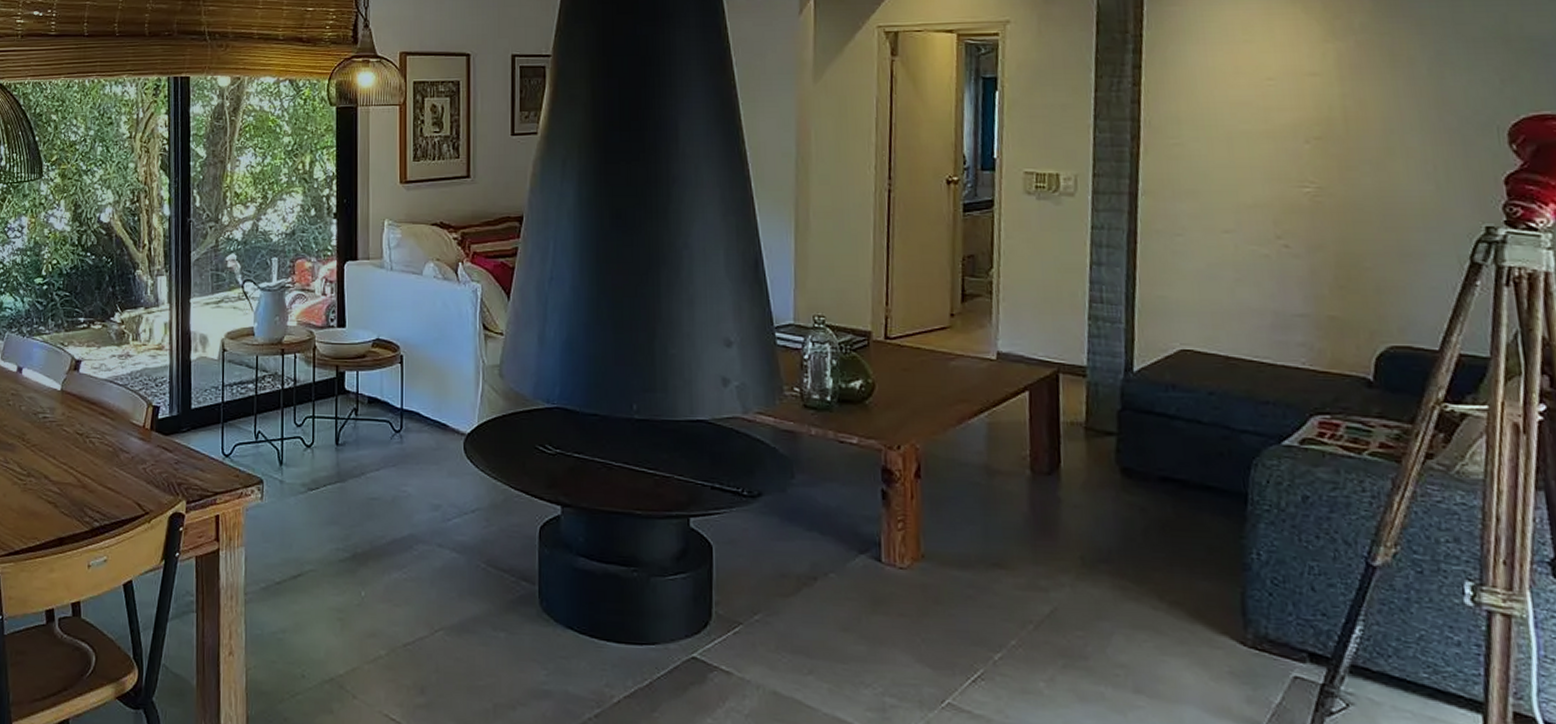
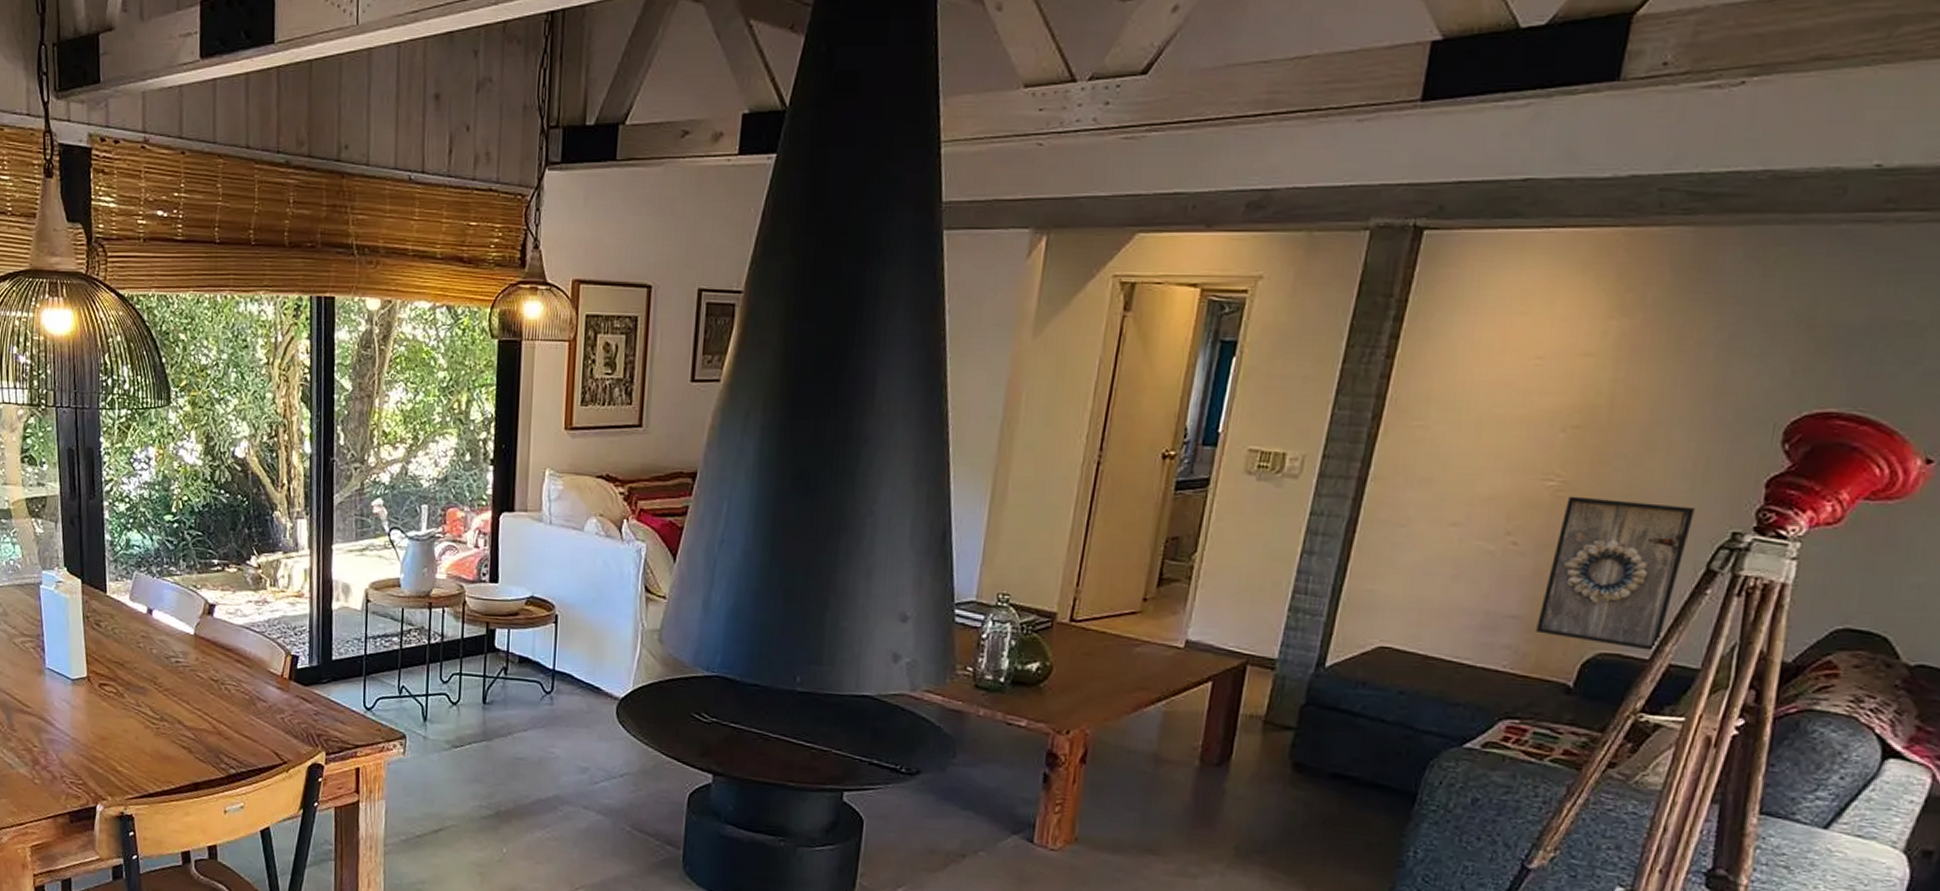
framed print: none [1324,200,1447,342] -> present [1536,496,1695,651]

